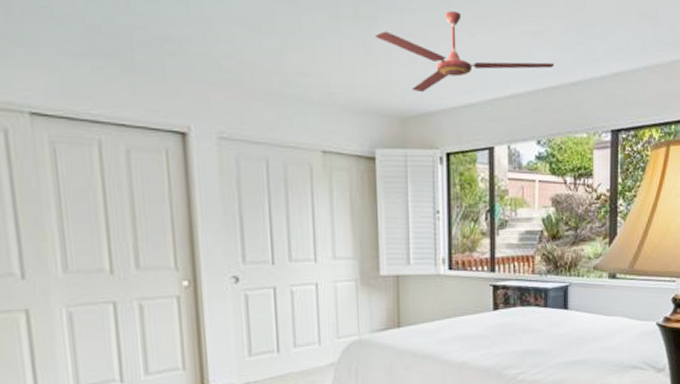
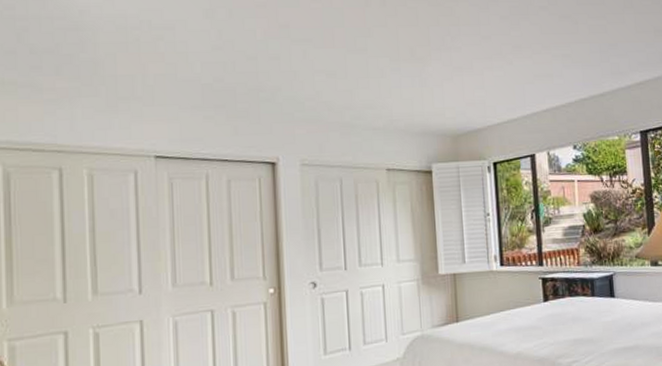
ceiling fan: present [374,11,555,93] -> none [428,45,584,114]

